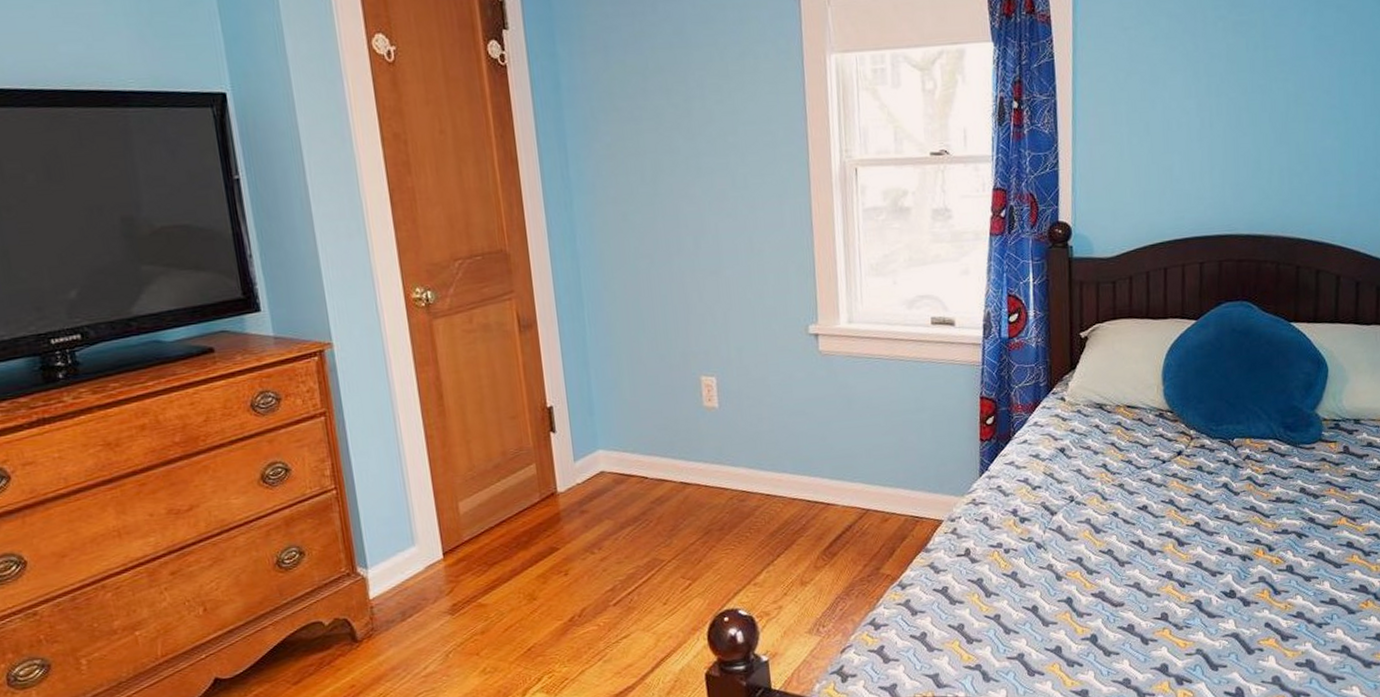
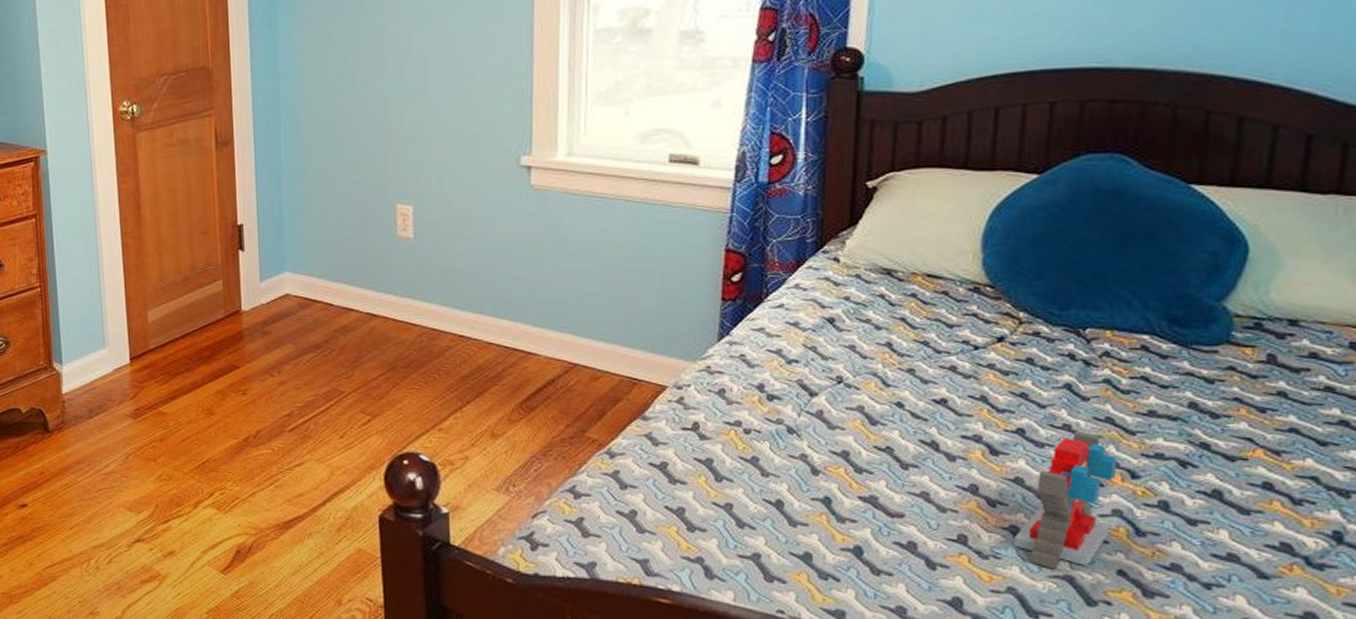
dinosaur toy: none [1198,519,1260,630] -> present [1013,431,1117,569]

